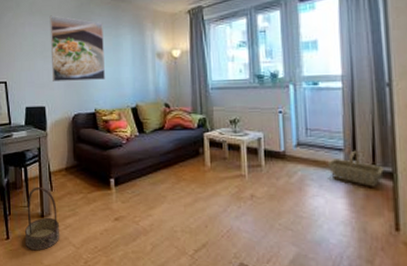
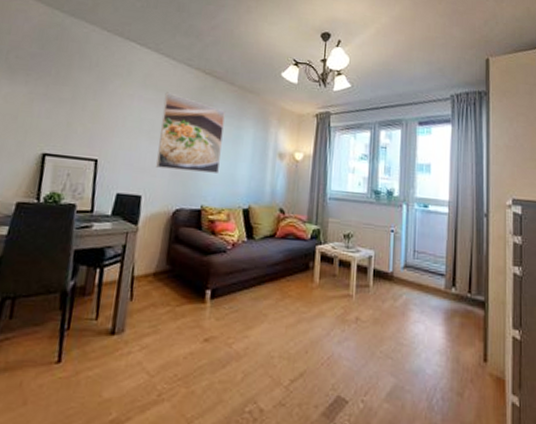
basket: present [24,186,60,251] -> none [82,294,134,379]
basket: present [327,150,385,187] -> none [430,276,479,316]

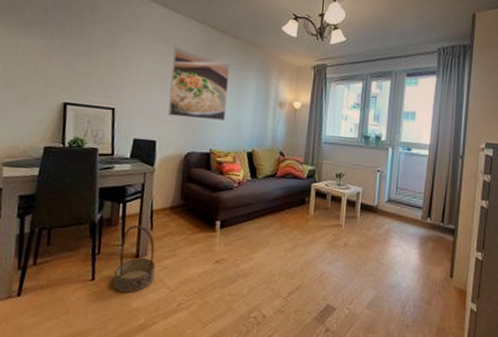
basket: none [82,294,134,379] -> present [113,224,155,293]

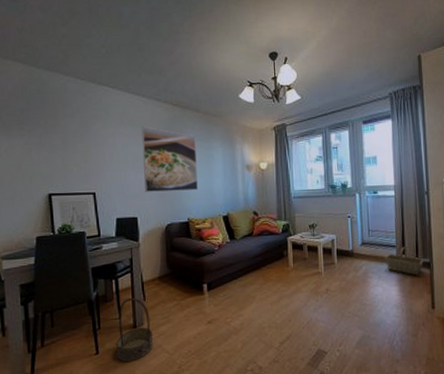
basket: none [408,209,450,241] -> present [384,246,425,275]

